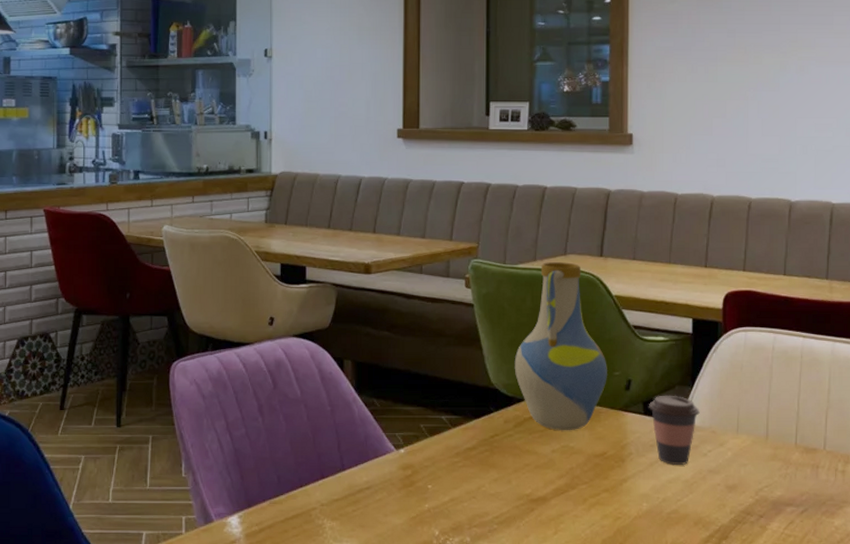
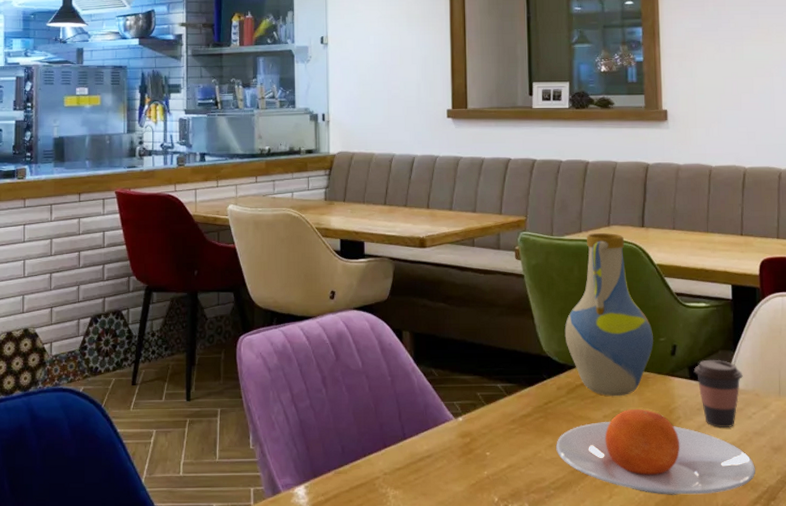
plate: none [501,445,708,532] -> present [556,409,755,495]

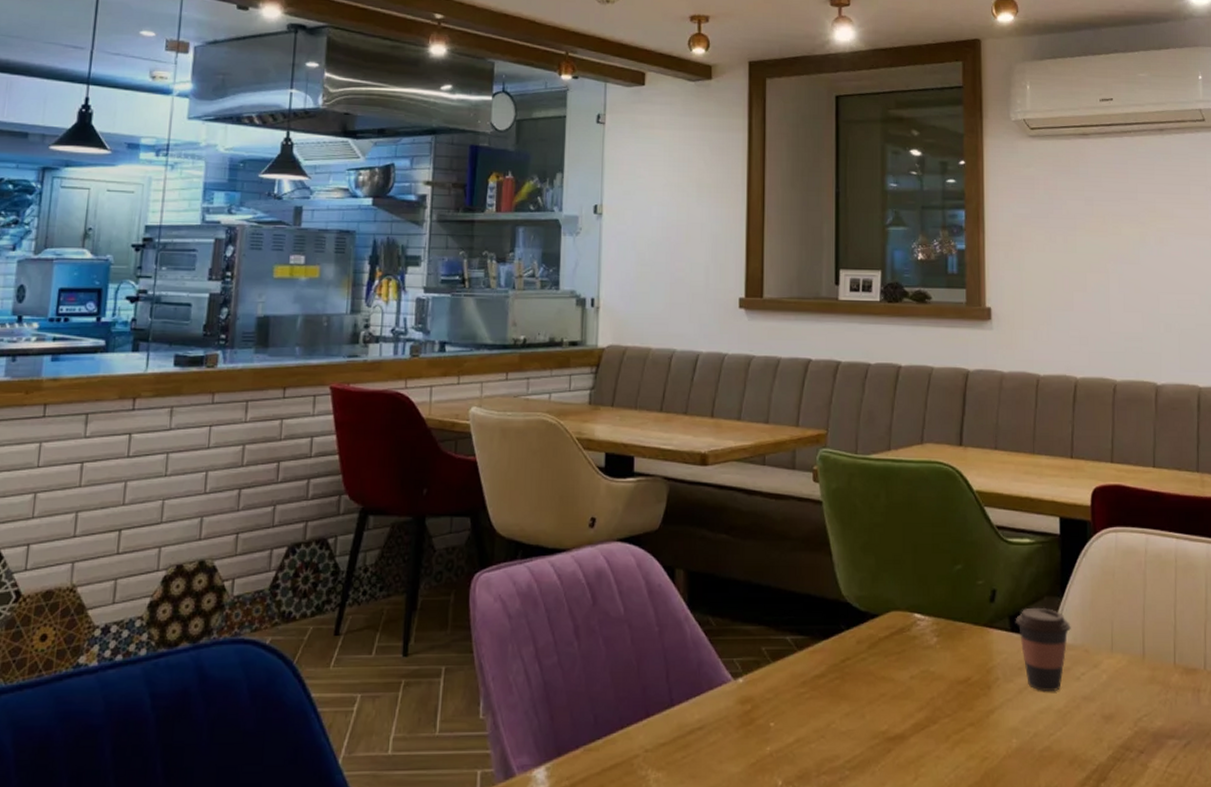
plate: present [556,409,755,495] -> none [853,668,1083,776]
vase: present [564,233,653,397] -> none [867,452,970,653]

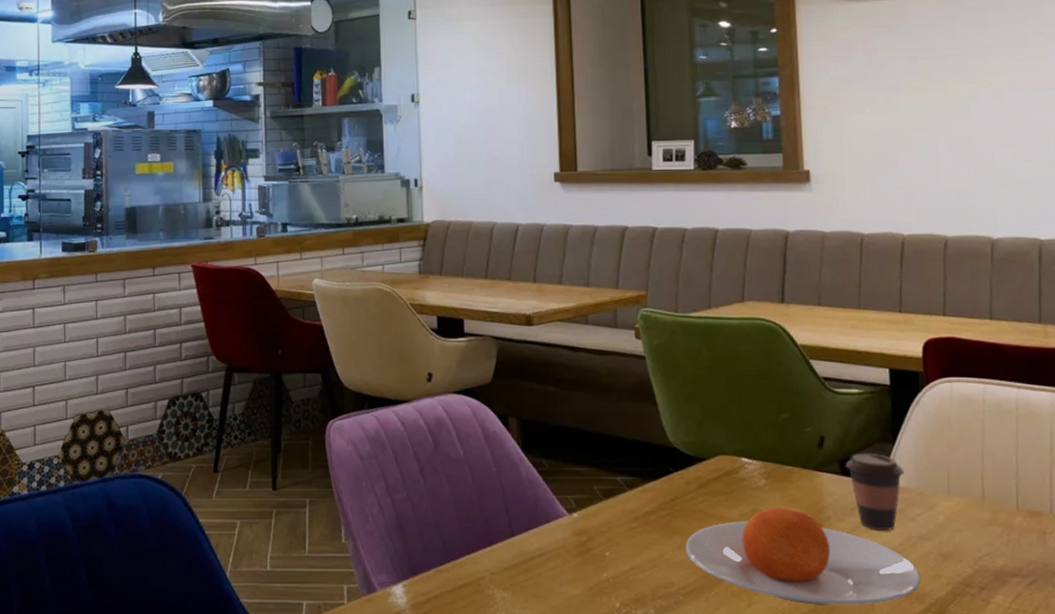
plate: none [853,668,1083,776] -> present [685,508,921,605]

